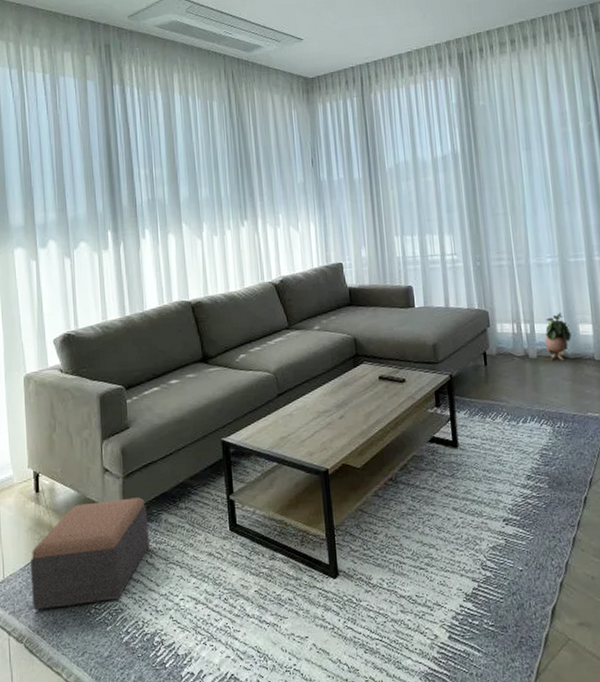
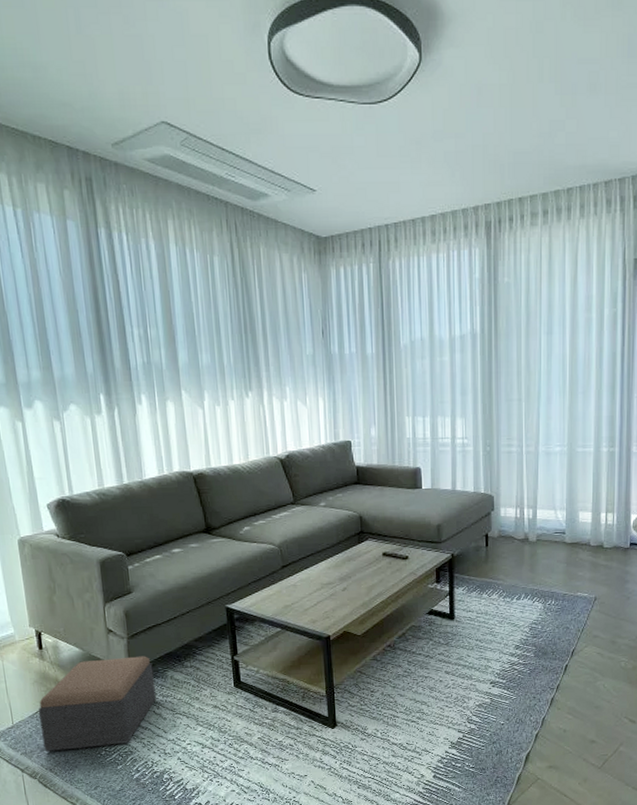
potted plant: present [544,312,572,361] -> none [544,500,571,546]

